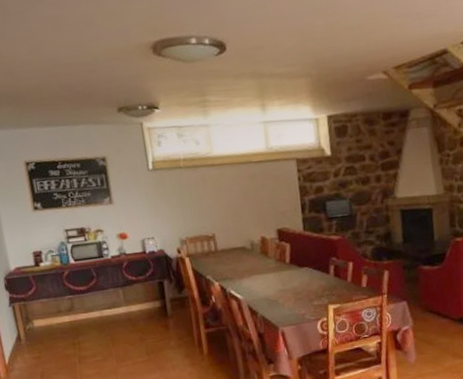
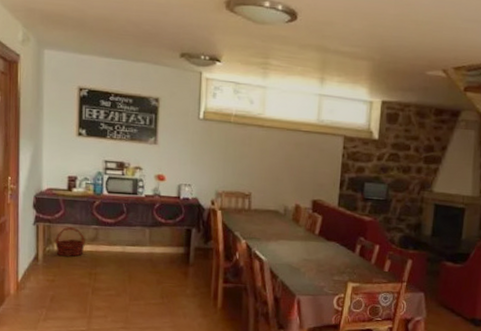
basket: none [32,301,64,332] -> present [54,226,86,257]

